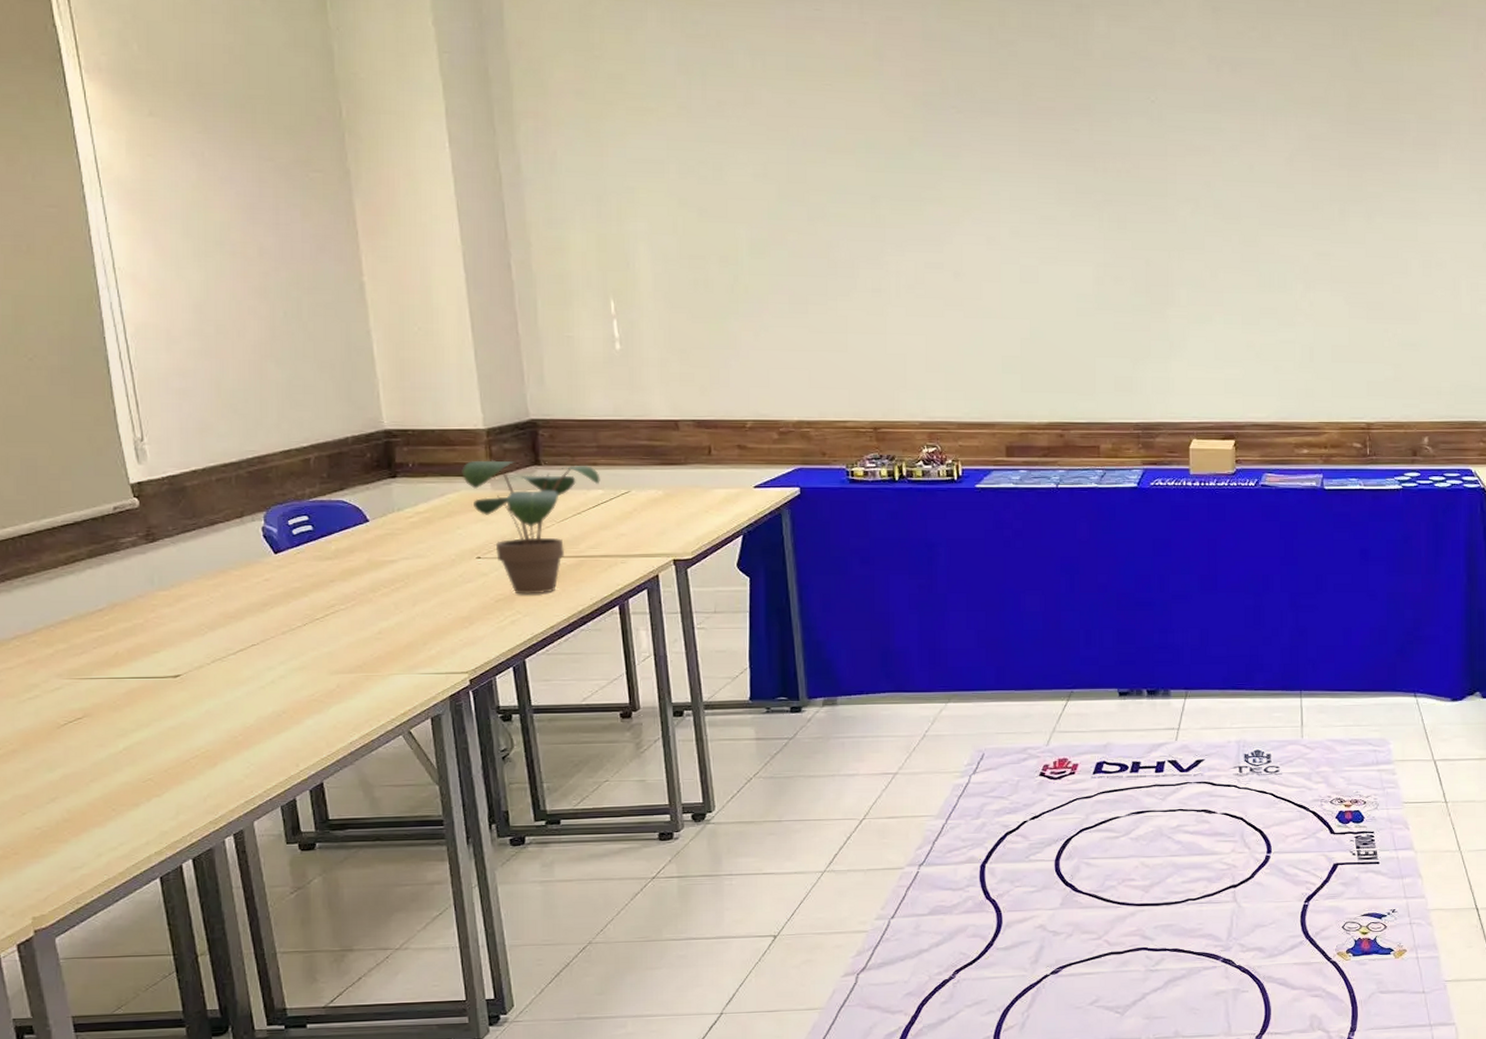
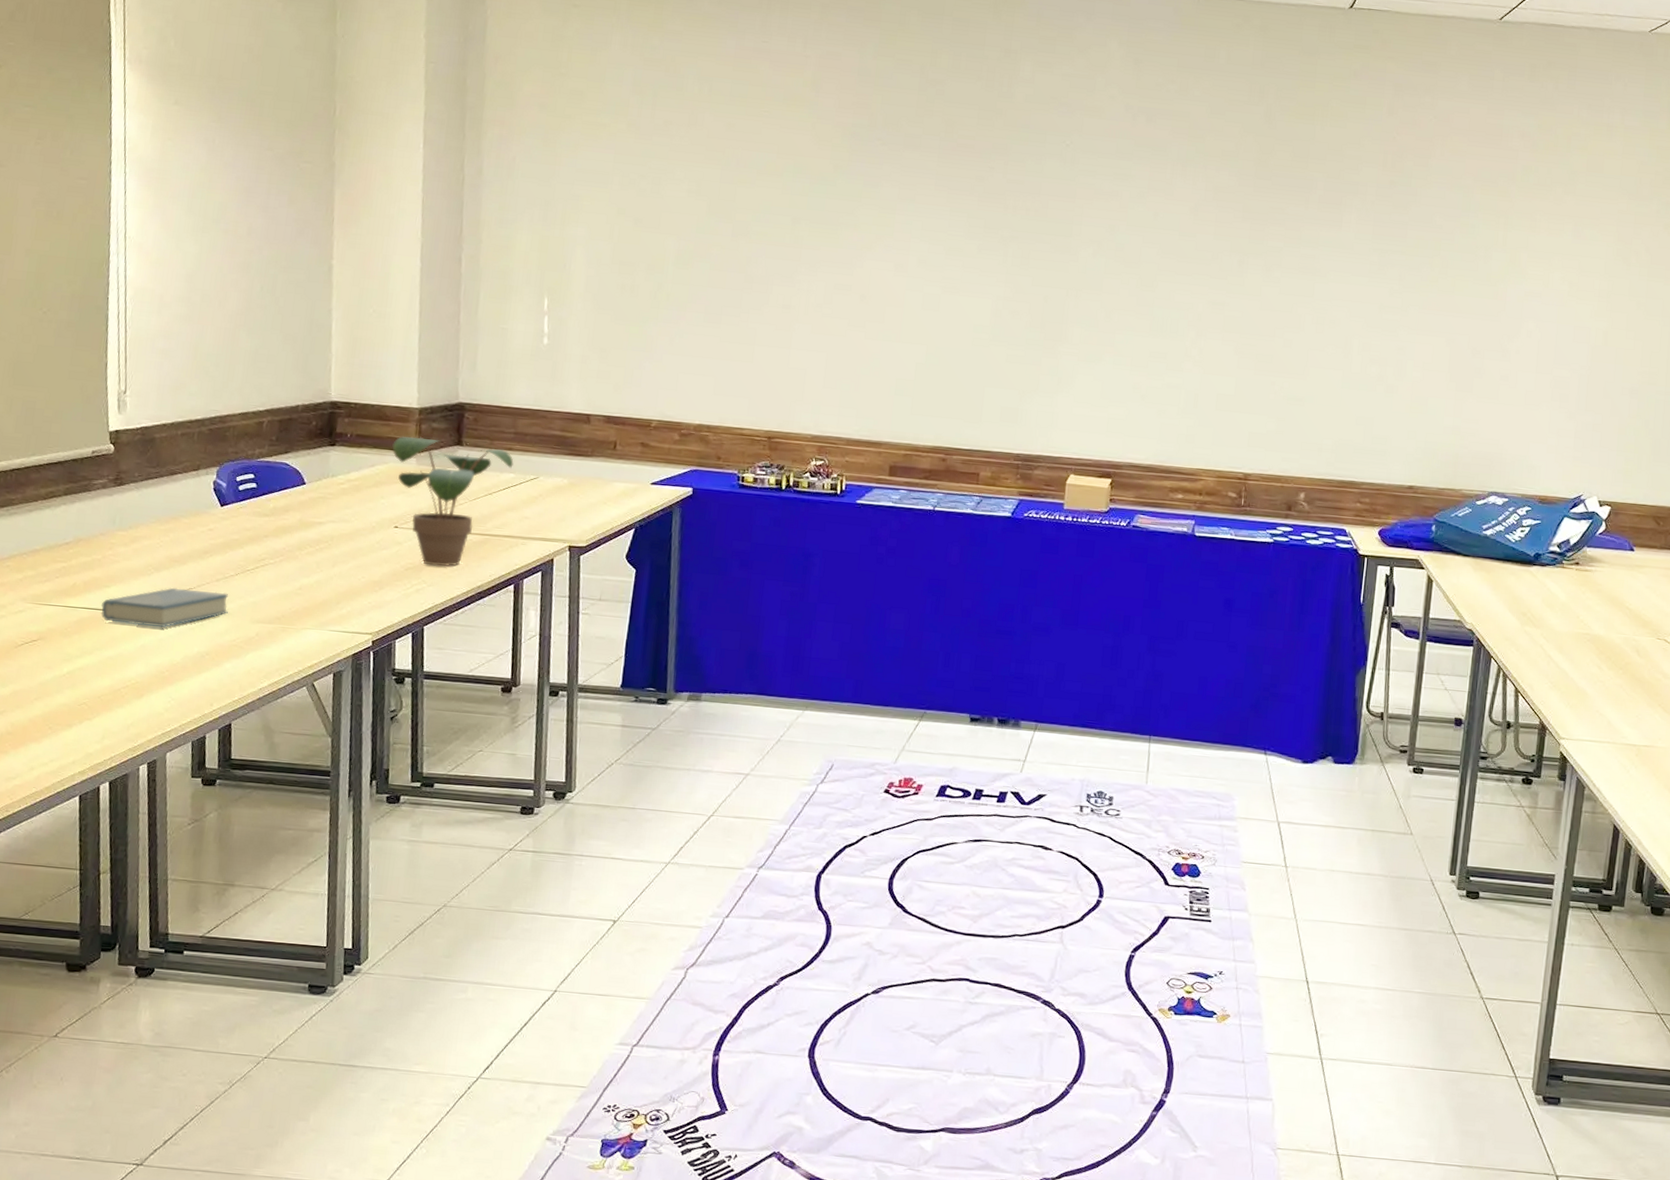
hardback book: none [152,645,301,690] -> present [101,587,229,627]

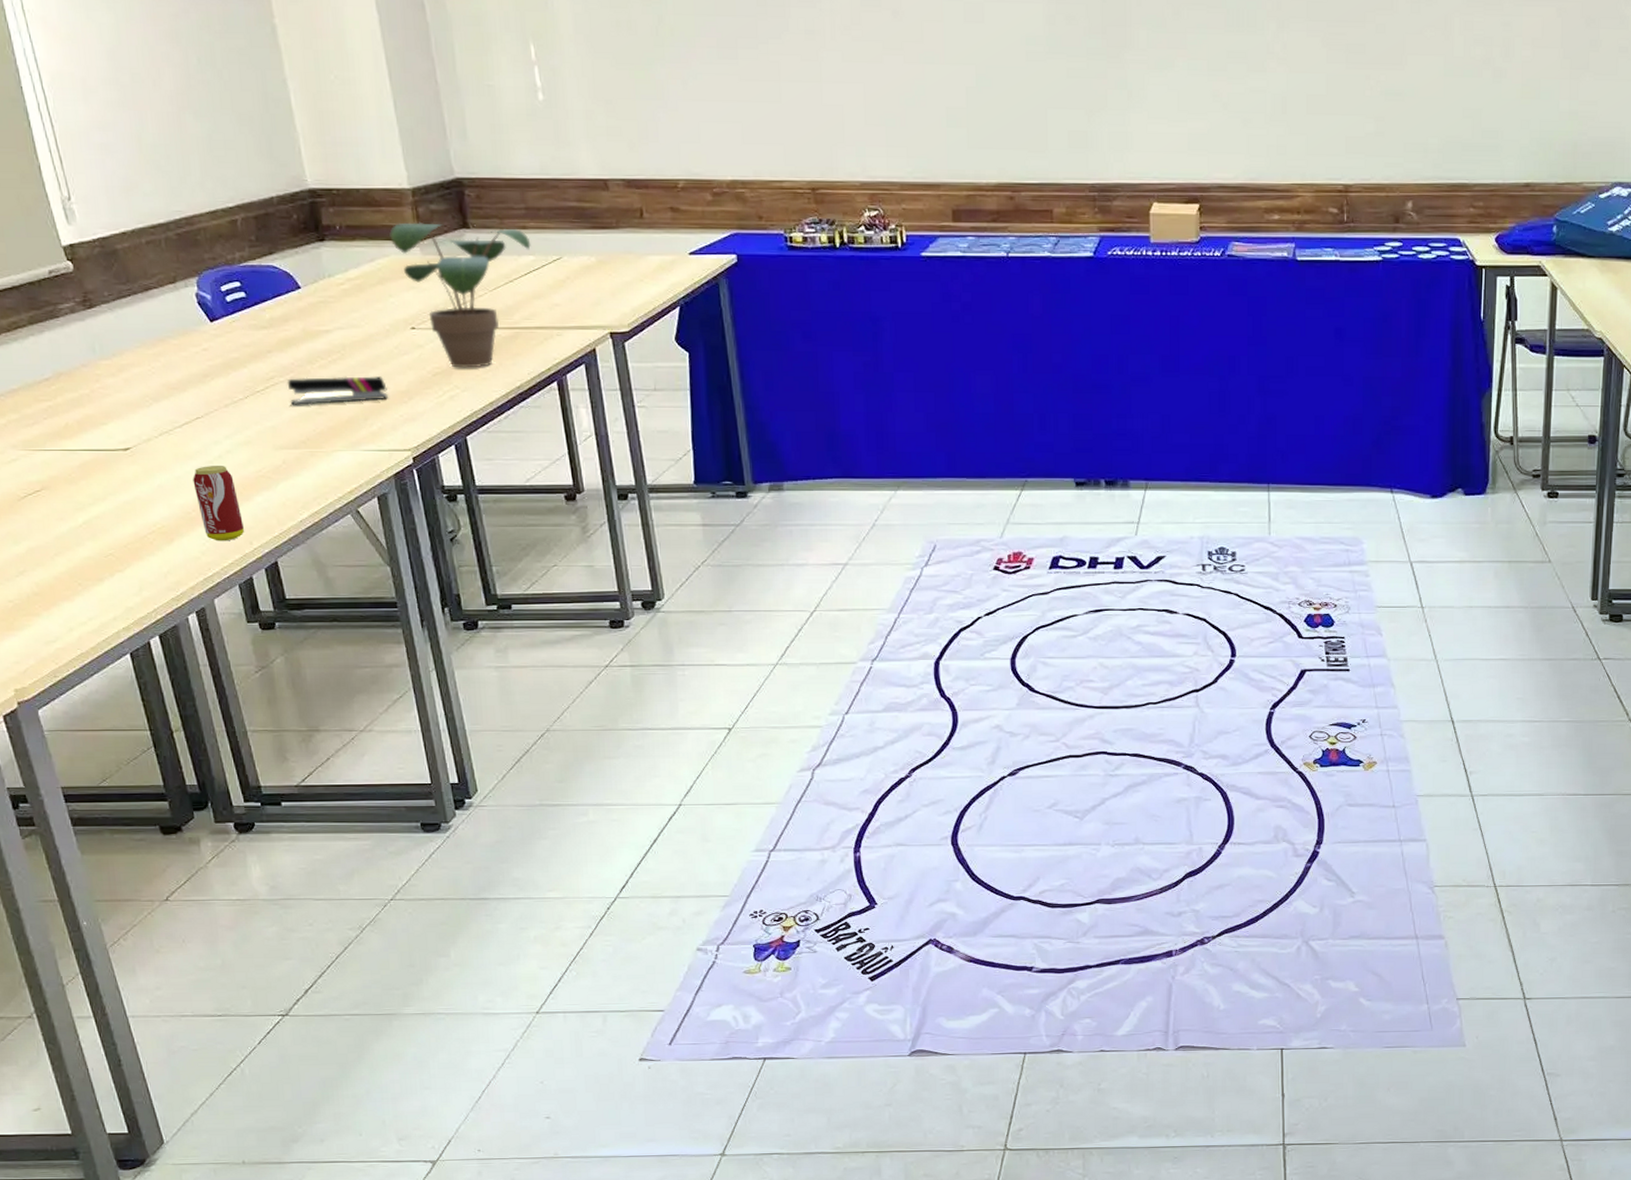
hardback book: present [101,587,229,627] -> none [103,418,246,464]
beverage can: none [172,631,209,701] -> present [193,466,244,541]
stapler: none [274,561,363,587] -> present [287,376,389,405]

